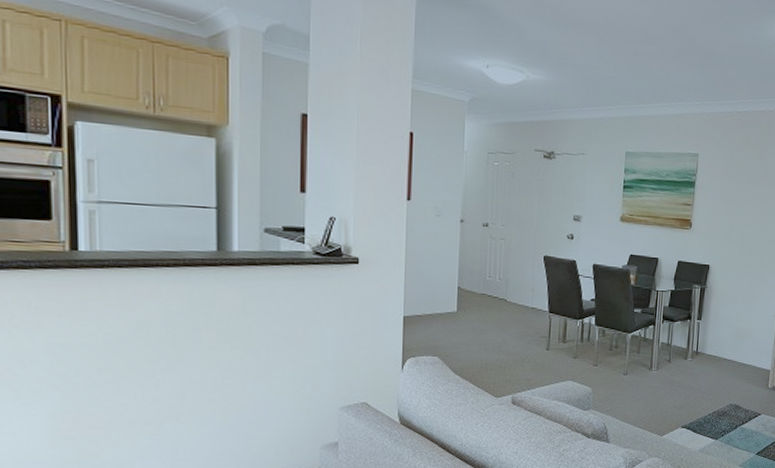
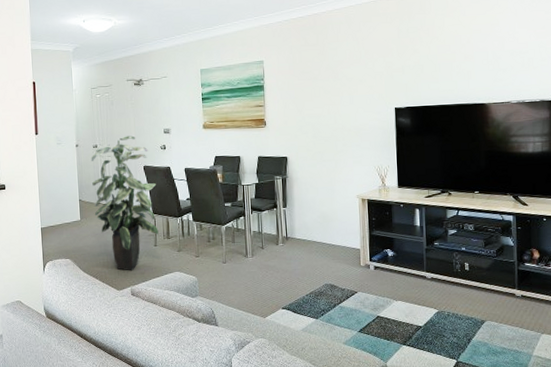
indoor plant: none [475,217,558,376] -> present [91,136,159,271]

